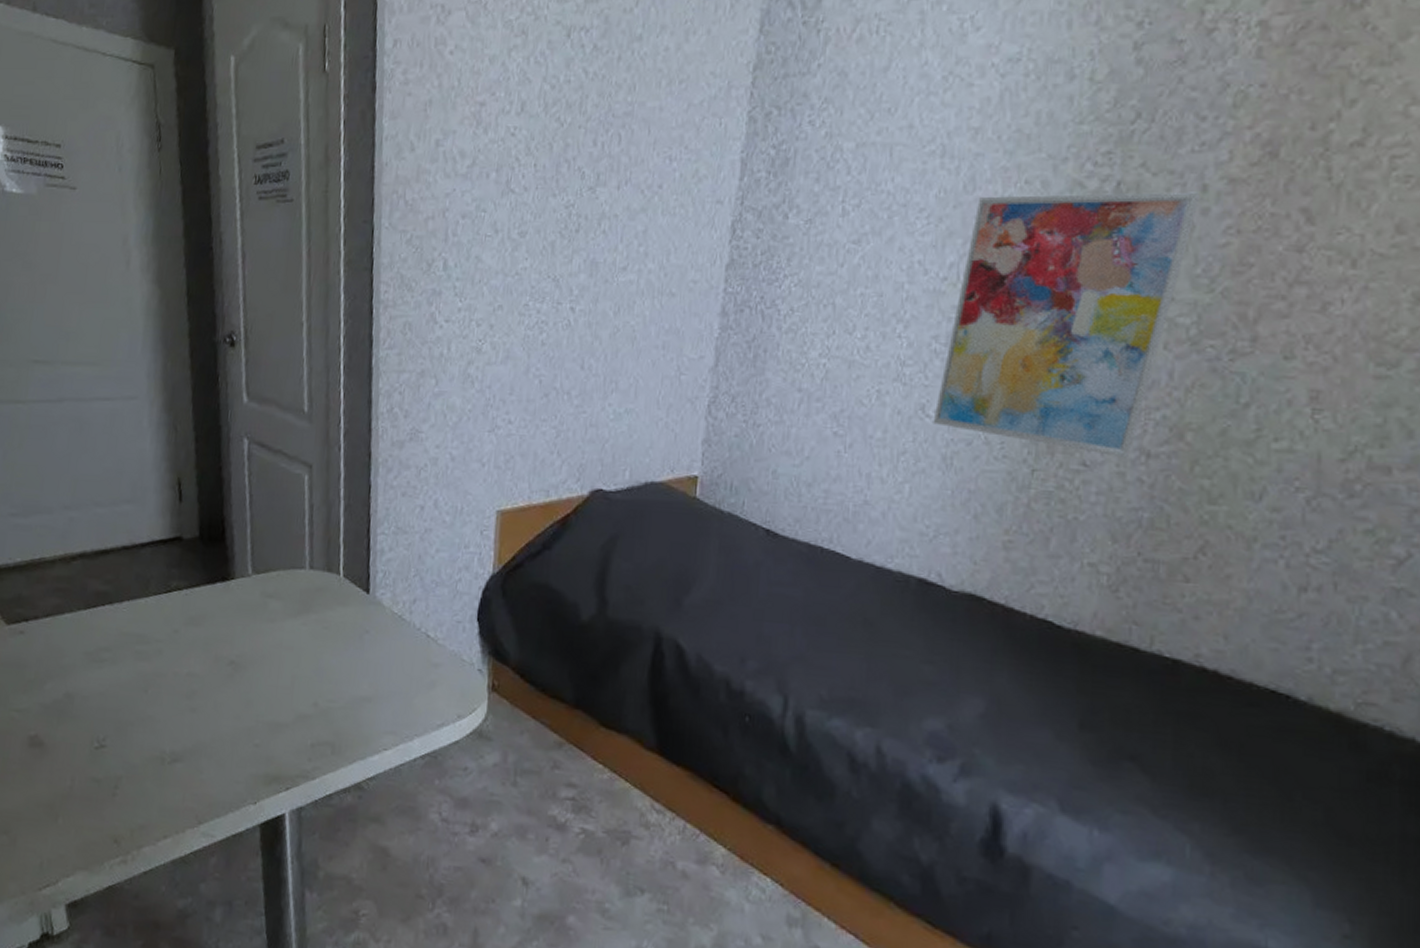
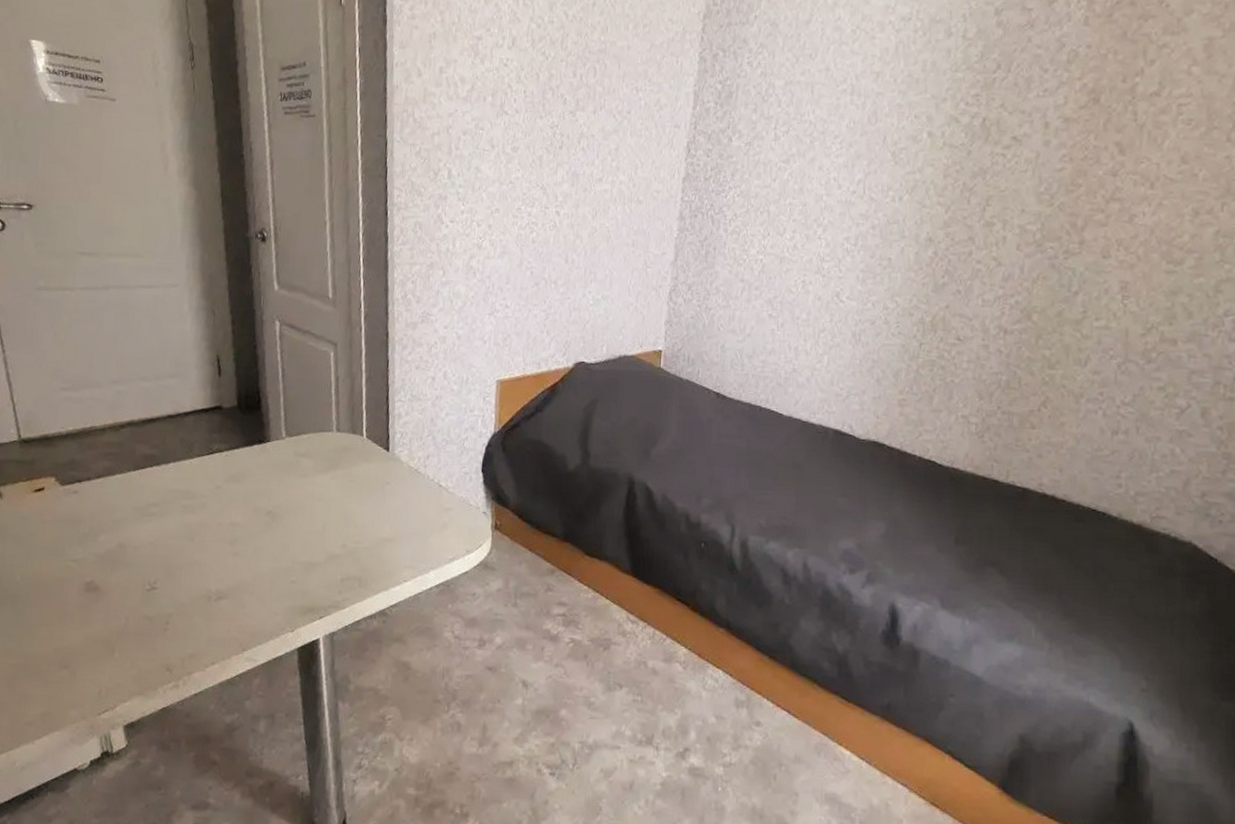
wall art: present [933,192,1200,458] -> none [845,127,1043,334]

